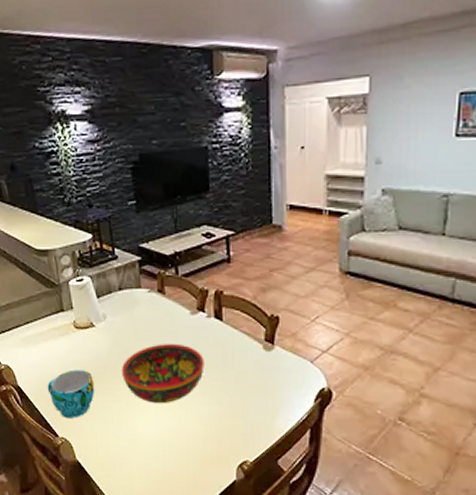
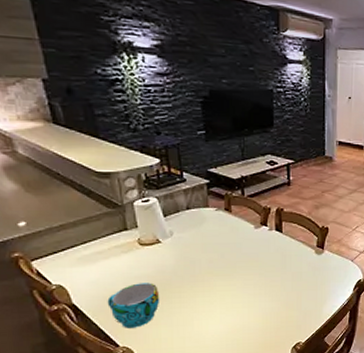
bowl: present [121,344,204,404] -> none [187,254,266,306]

